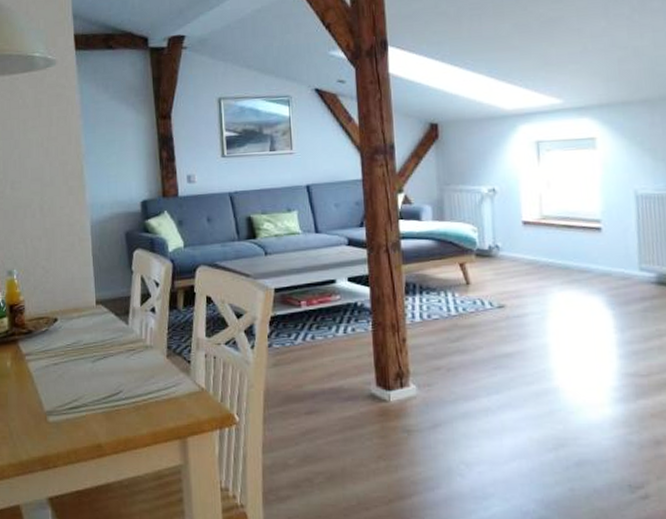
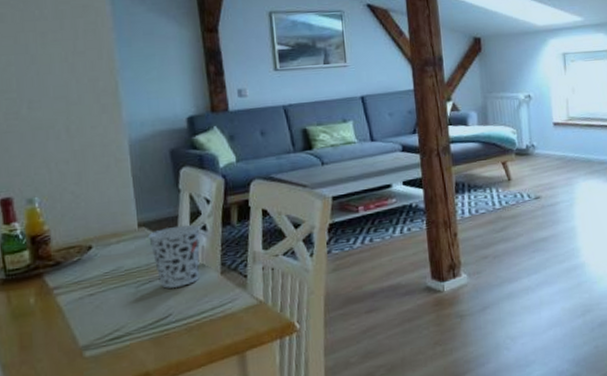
cup: none [103,305,150,367] -> present [147,224,201,289]

